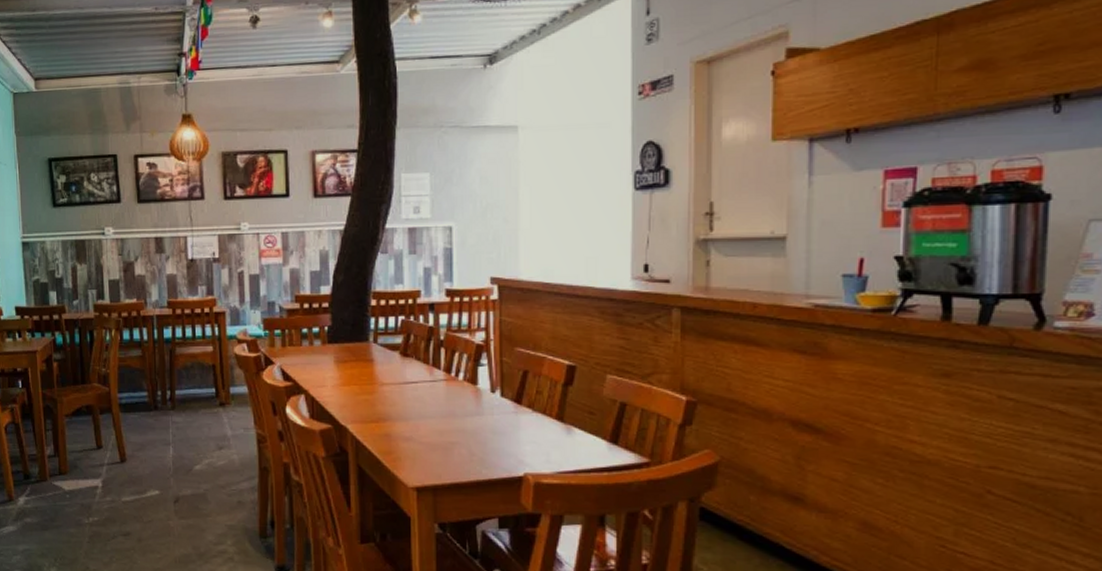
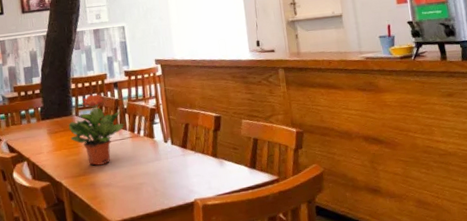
potted plant: none [362,316,438,411] -> present [68,94,124,166]

